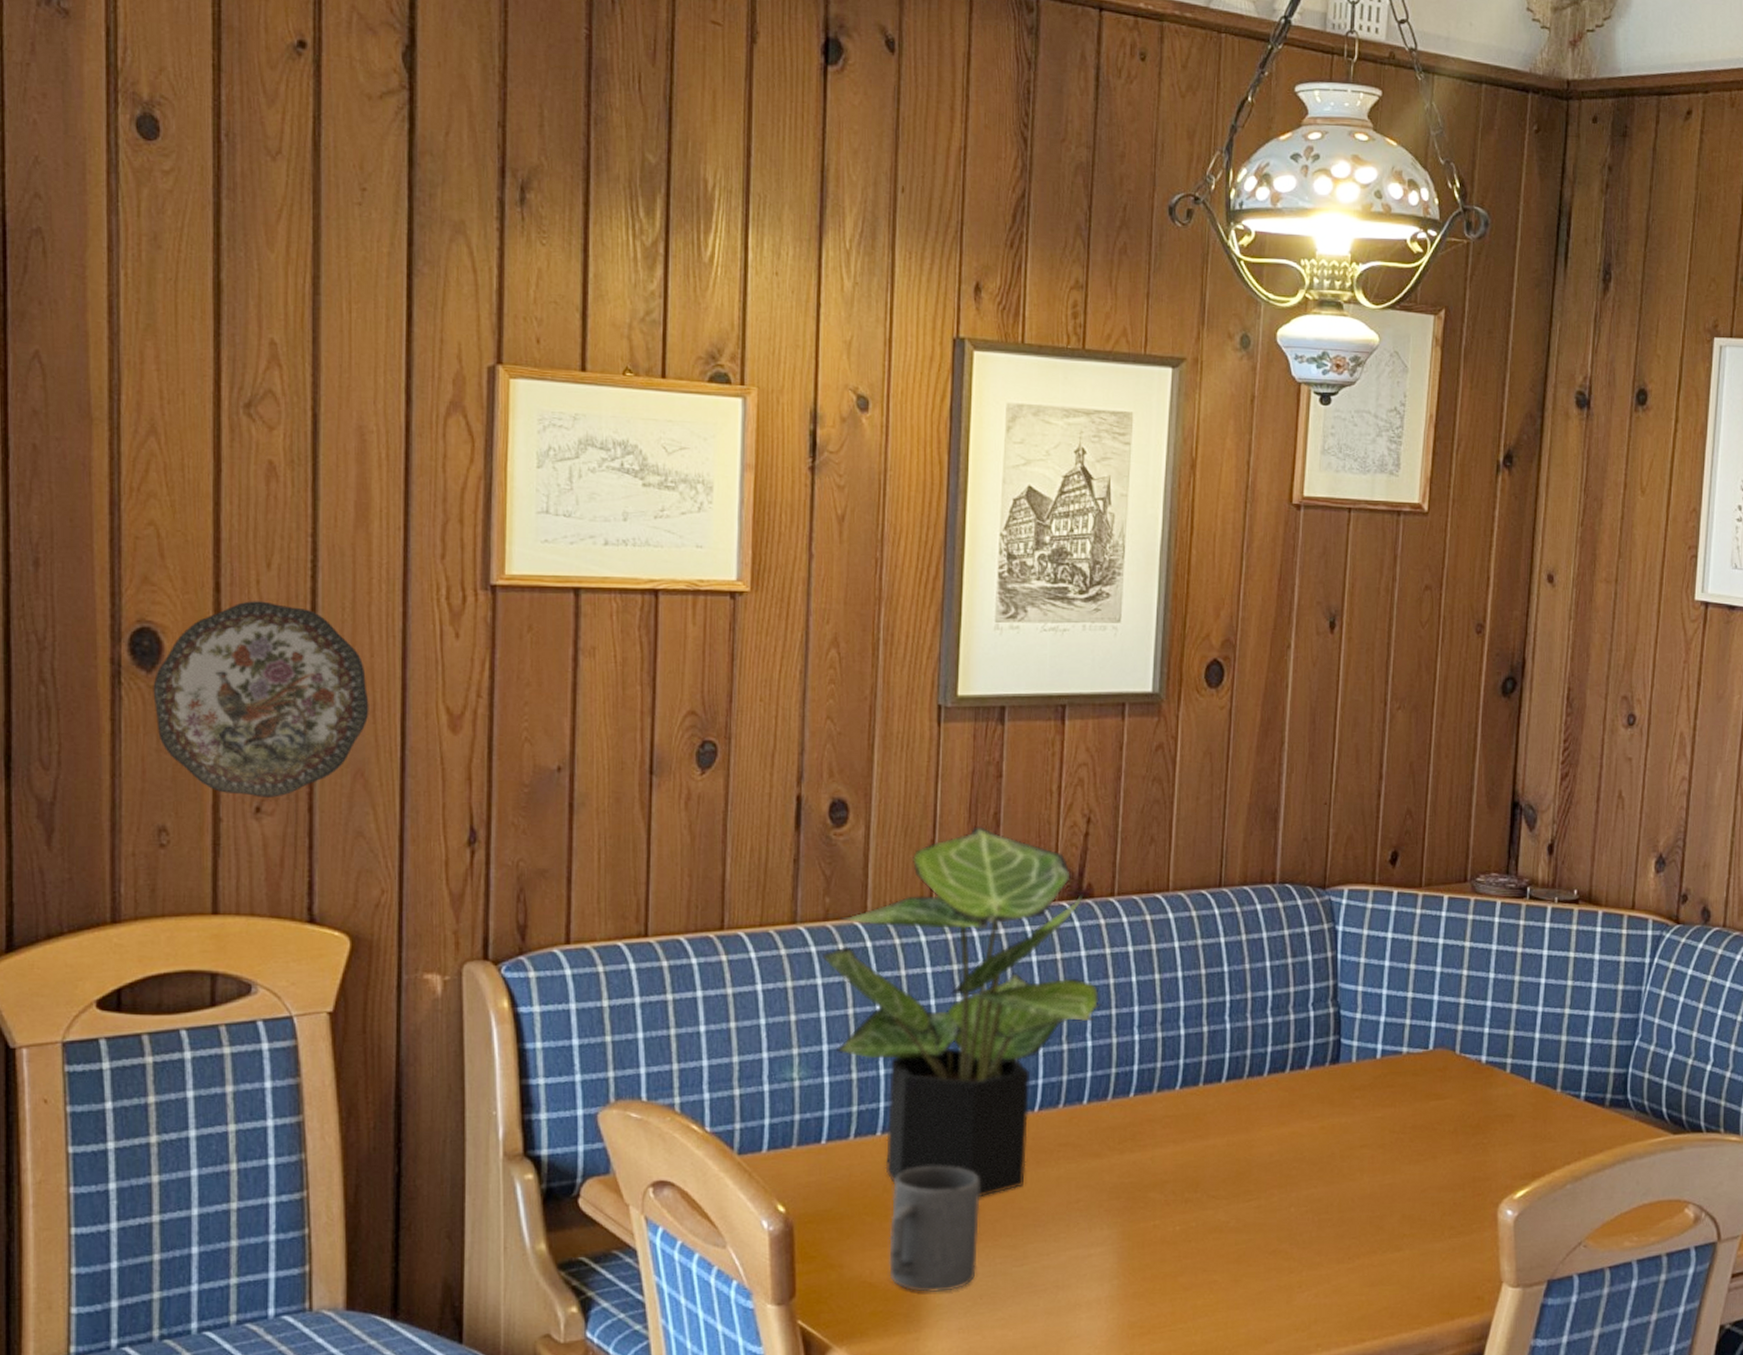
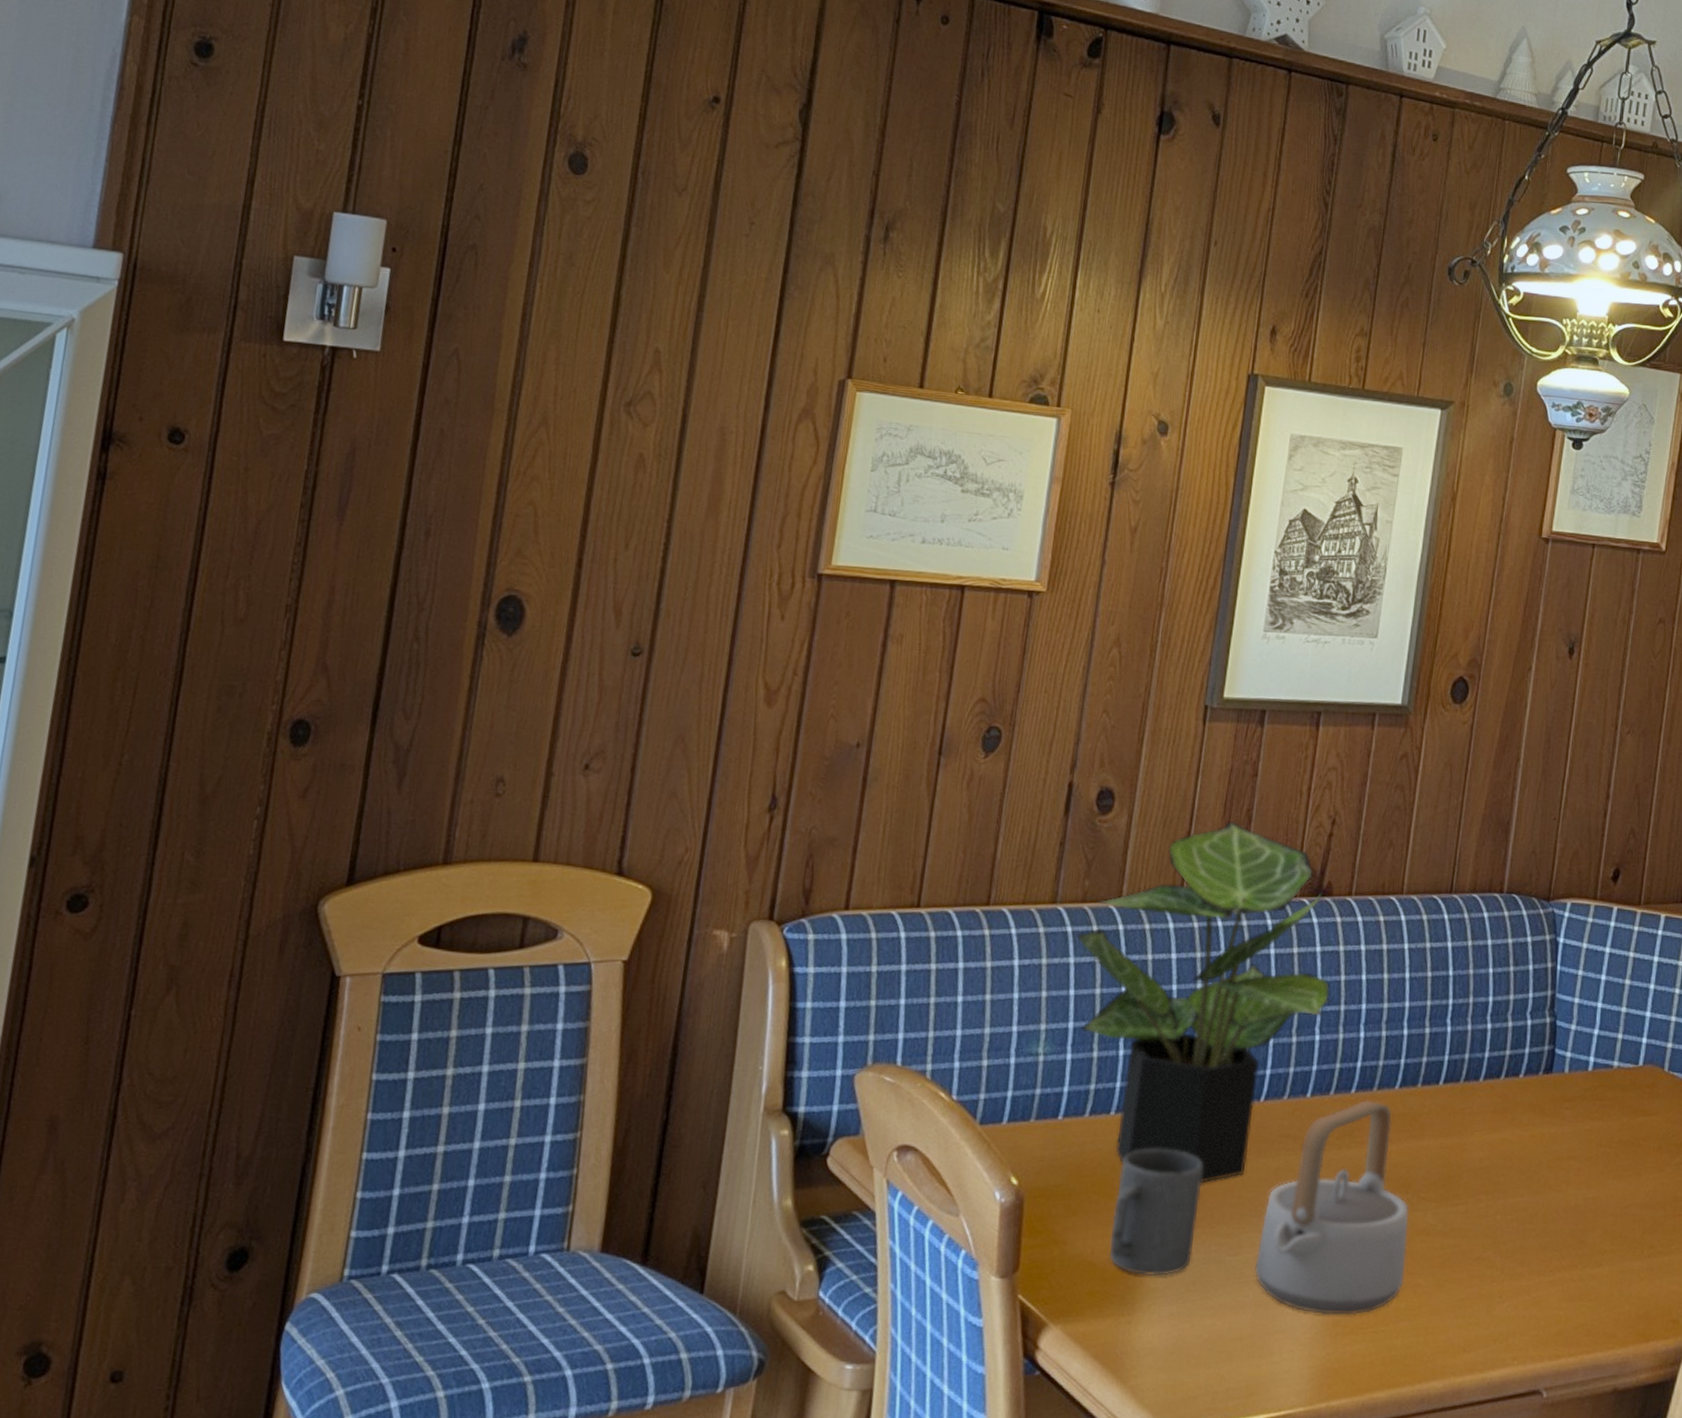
decorative plate: present [153,601,369,798] -> none [509,576,698,757]
teapot: none [1043,1103,1200,1317] -> present [1254,1100,1409,1315]

